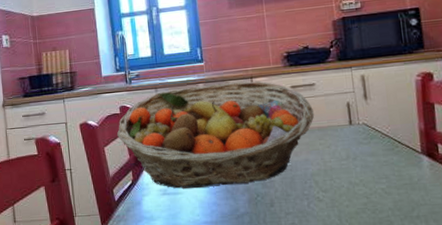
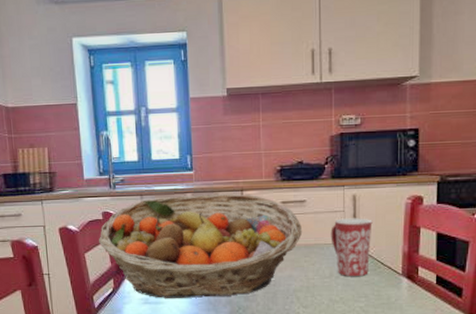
mug: none [342,98,386,157] -> present [330,218,373,276]

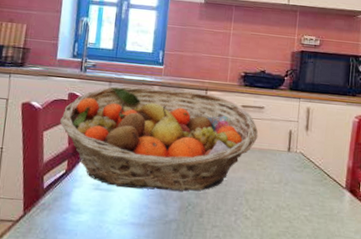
mug: present [330,218,373,276] -> none [283,128,323,185]

